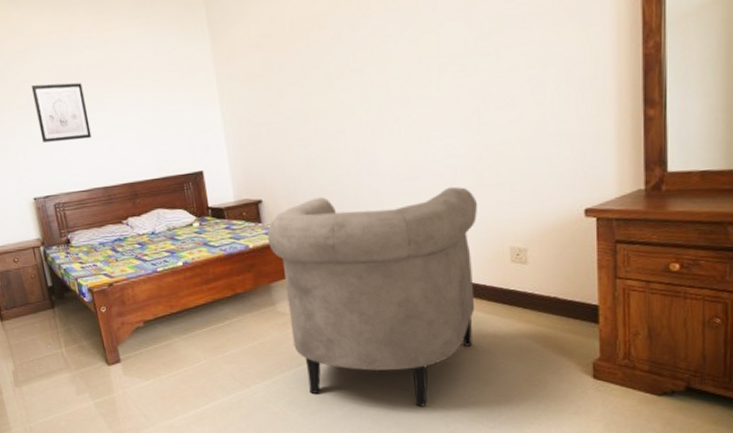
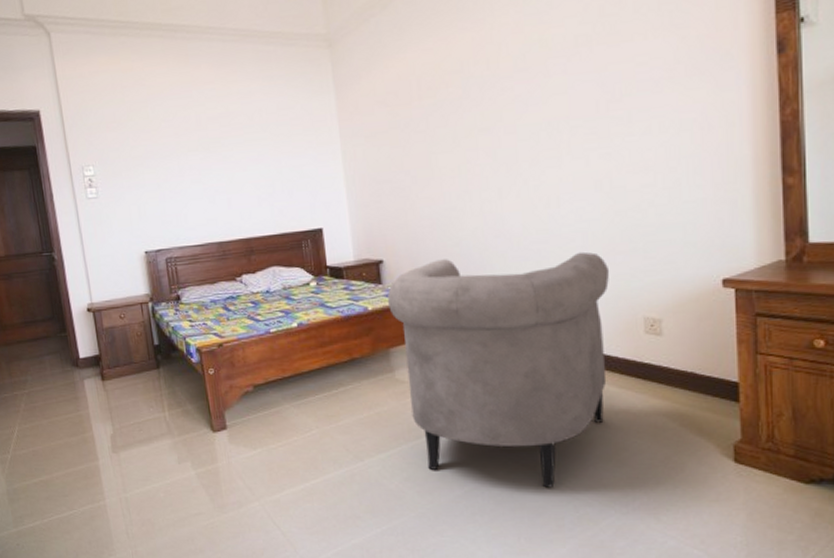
wall art: present [30,82,92,143] -> none [149,134,209,195]

